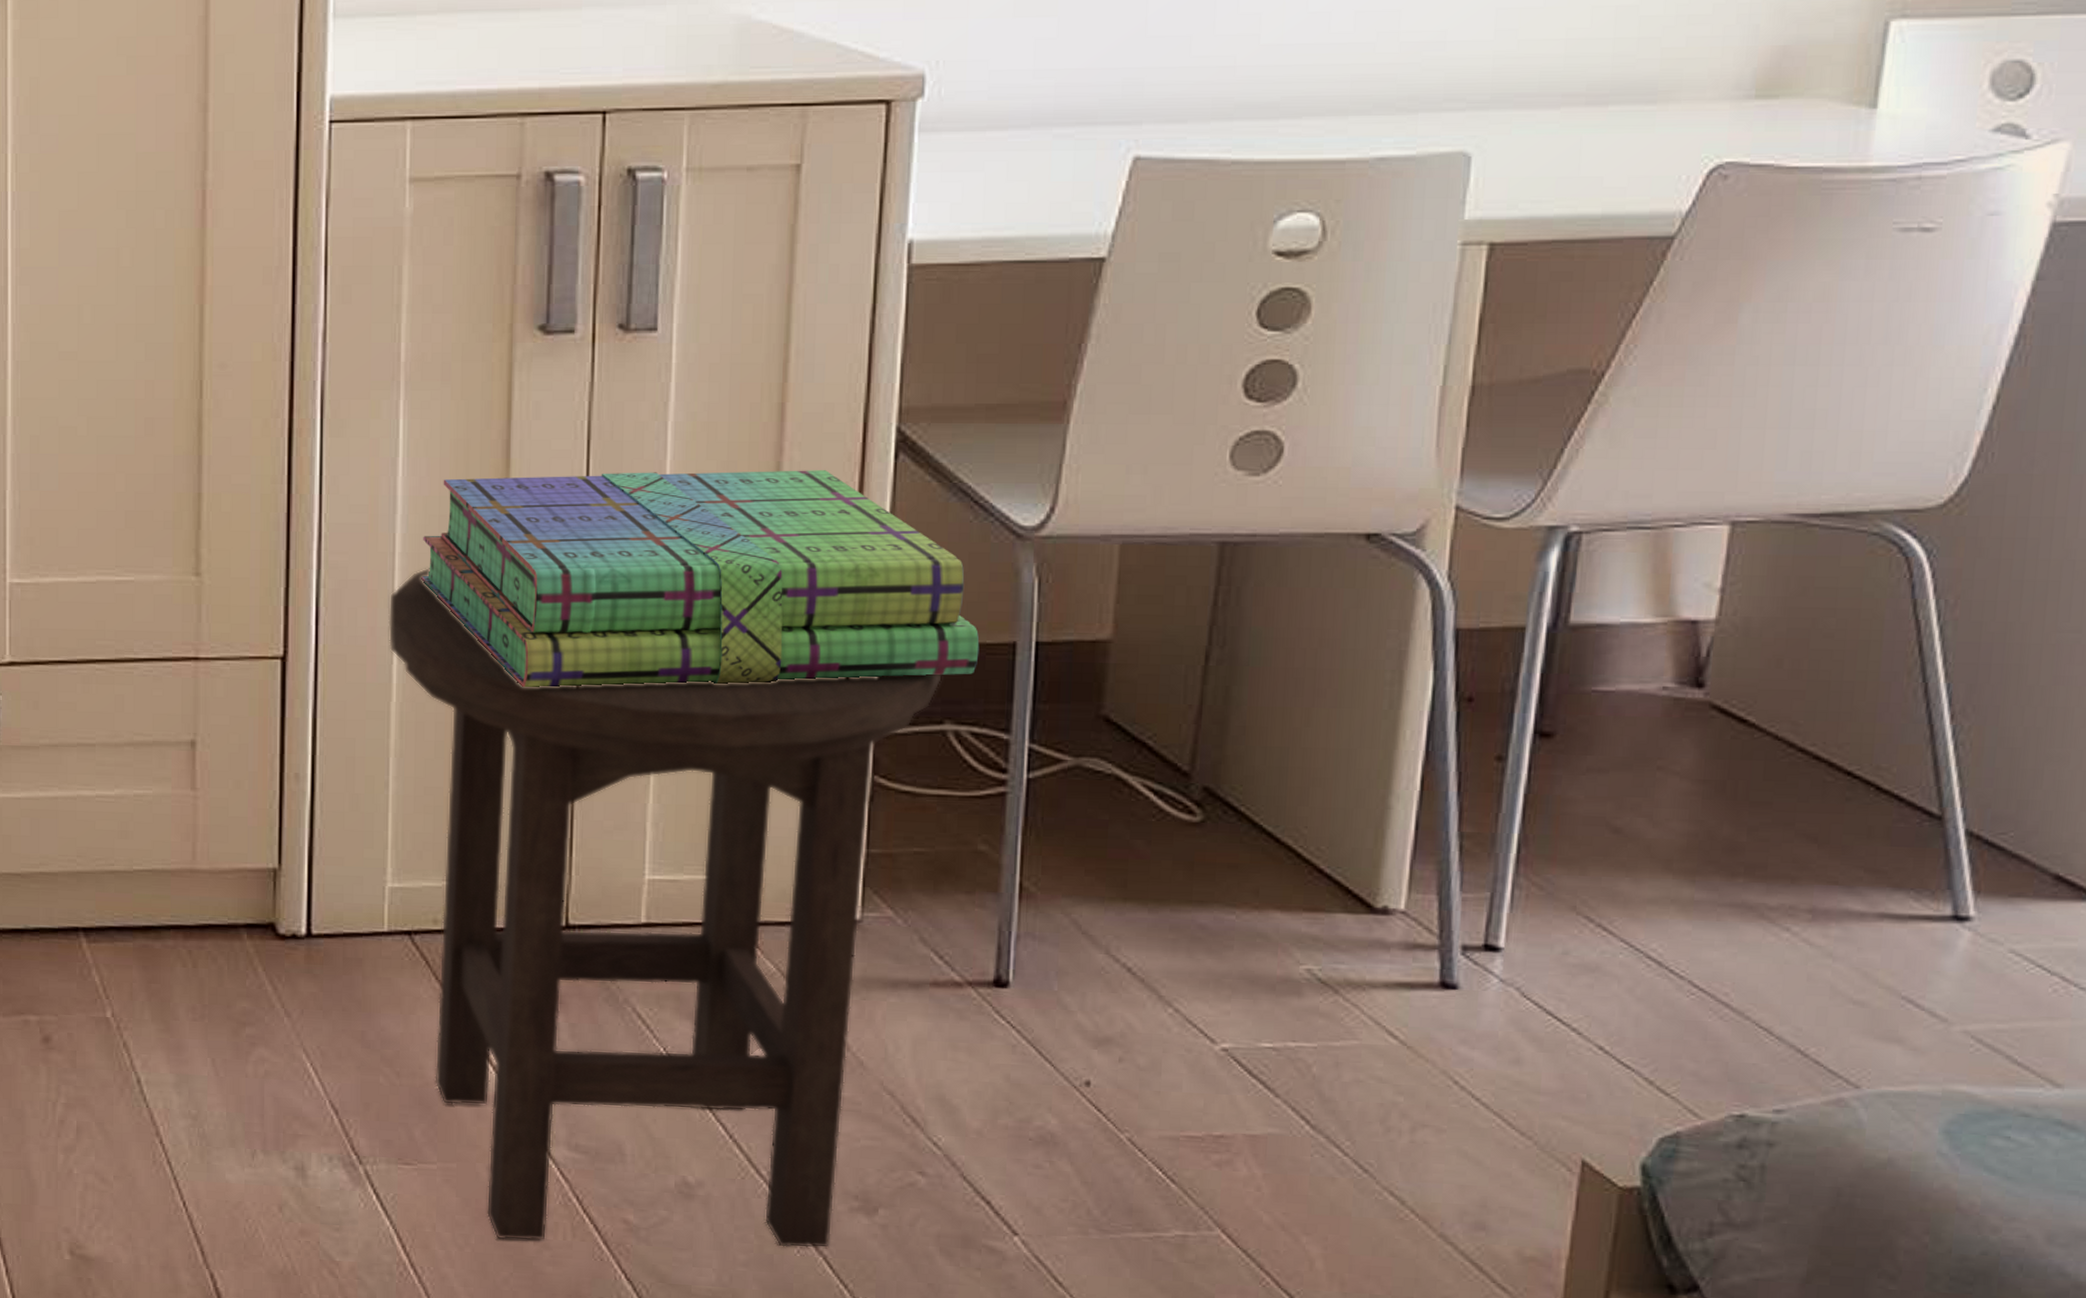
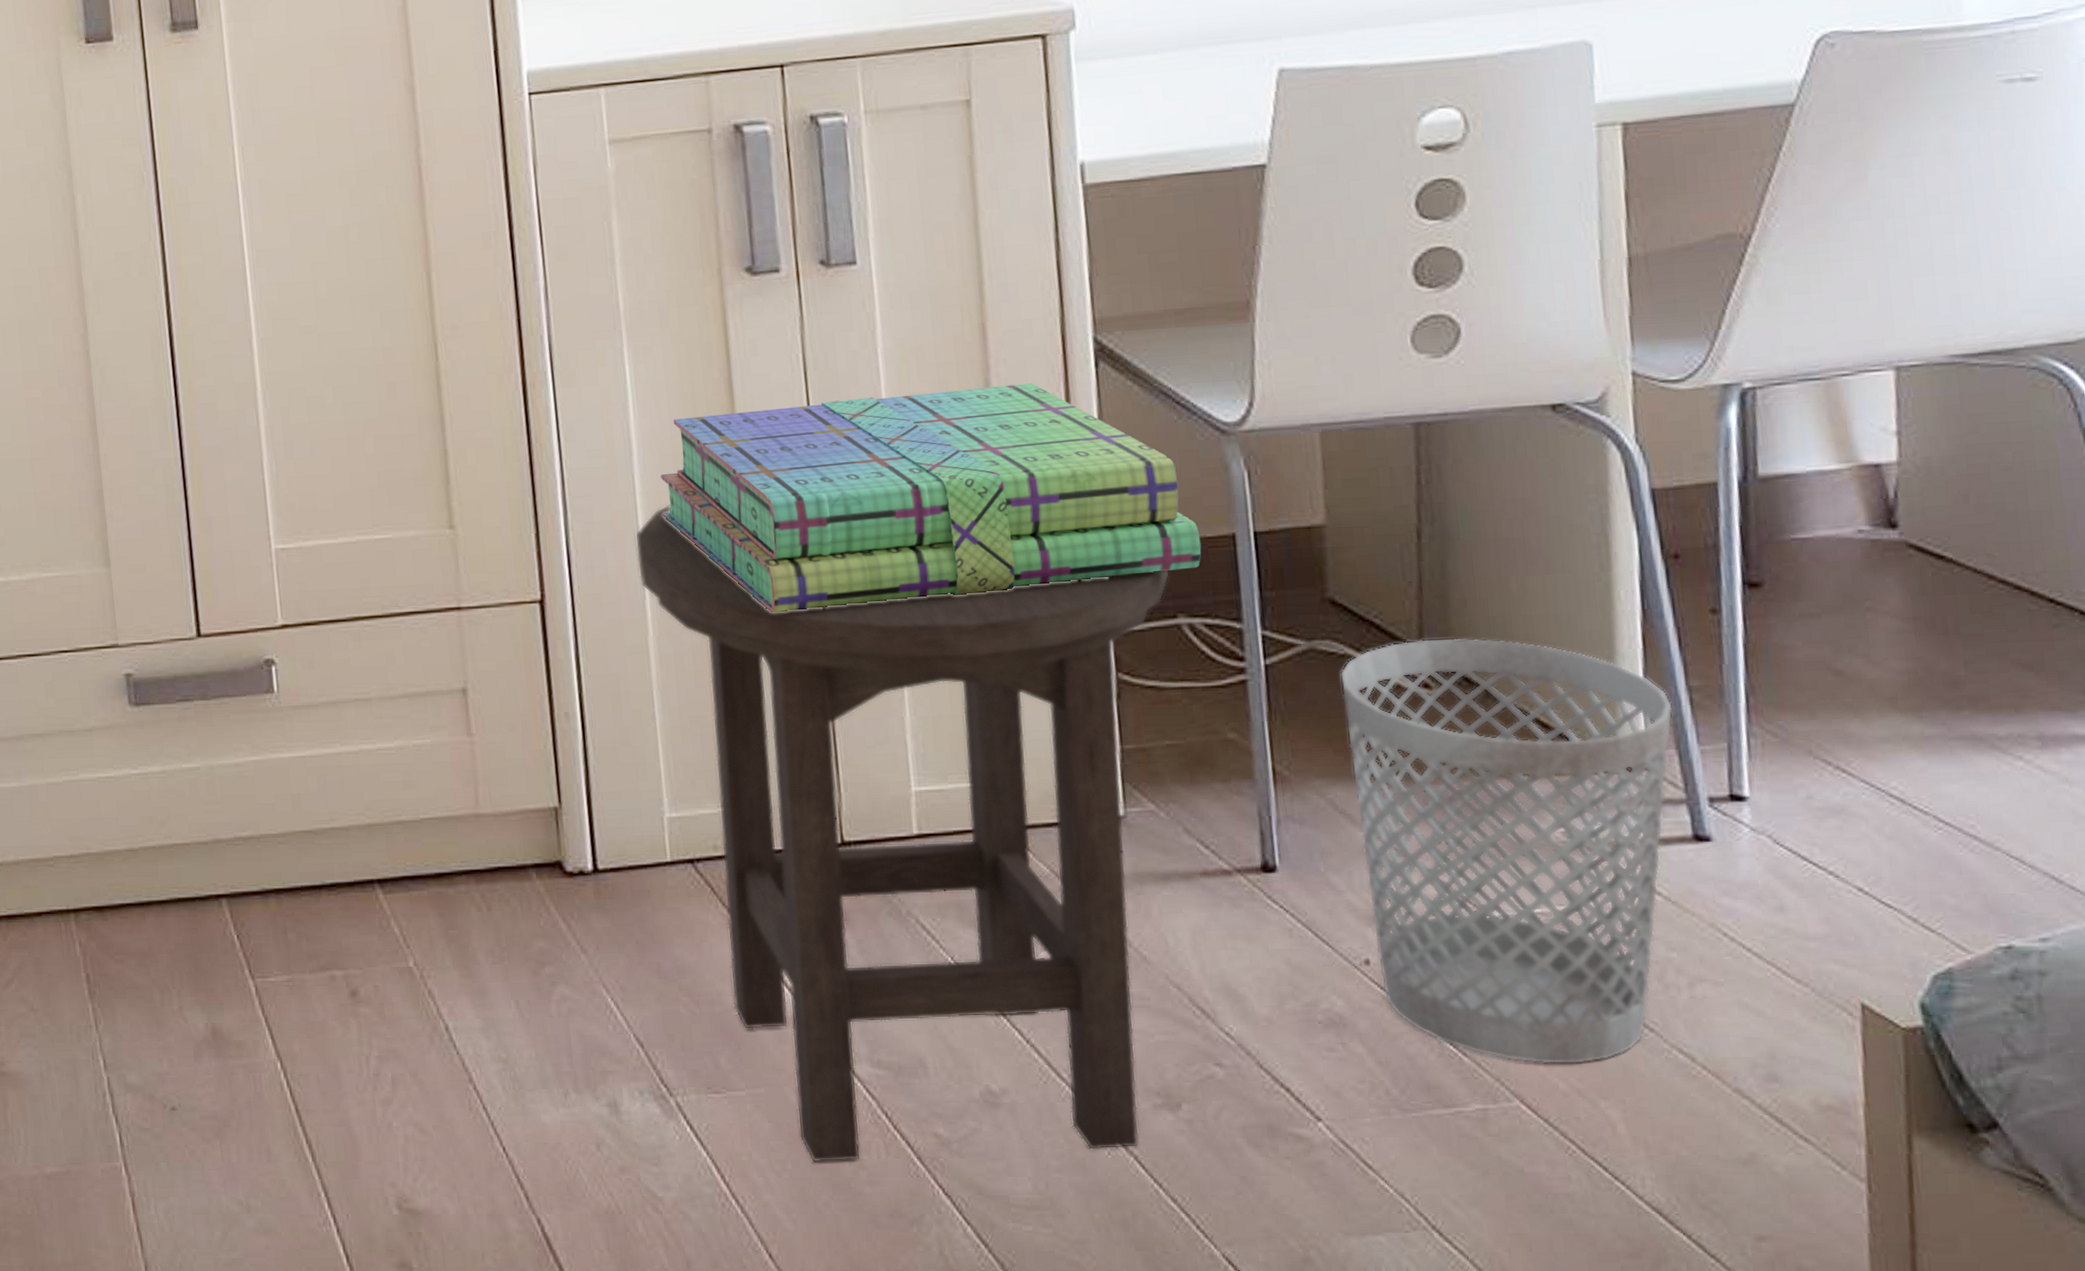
wastebasket: none [1098,765,1441,1199] -> present [1340,637,1673,1065]

